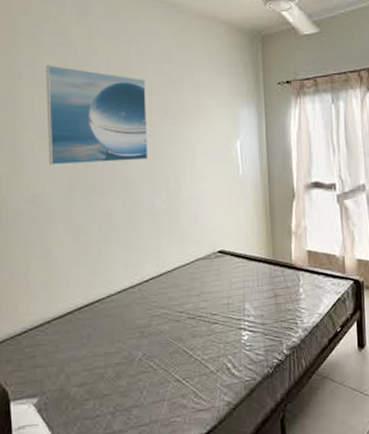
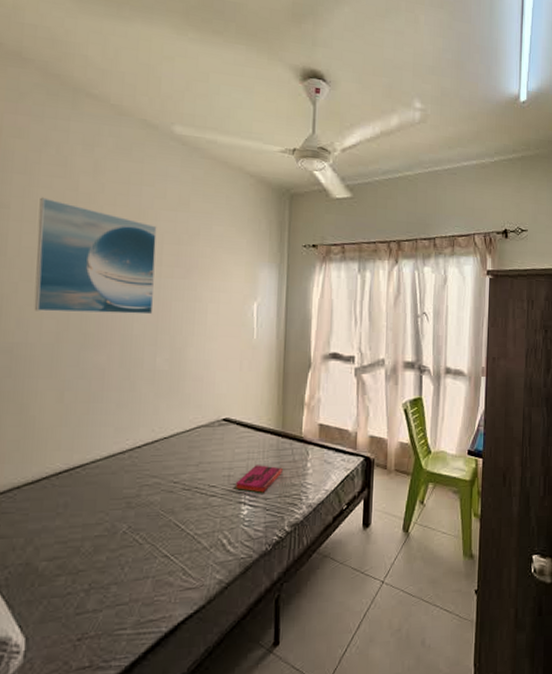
hardback book: none [235,292,277,320] -> present [236,465,283,494]

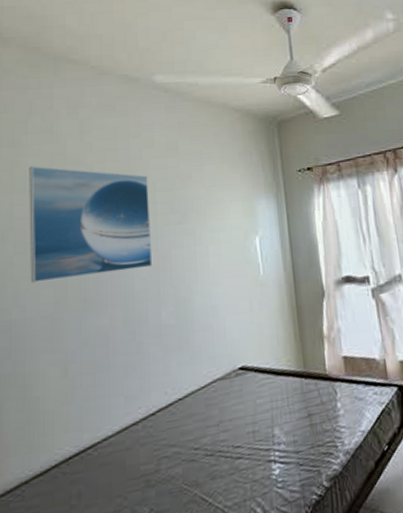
hardback book: present [236,465,283,494] -> none [262,412,311,447]

